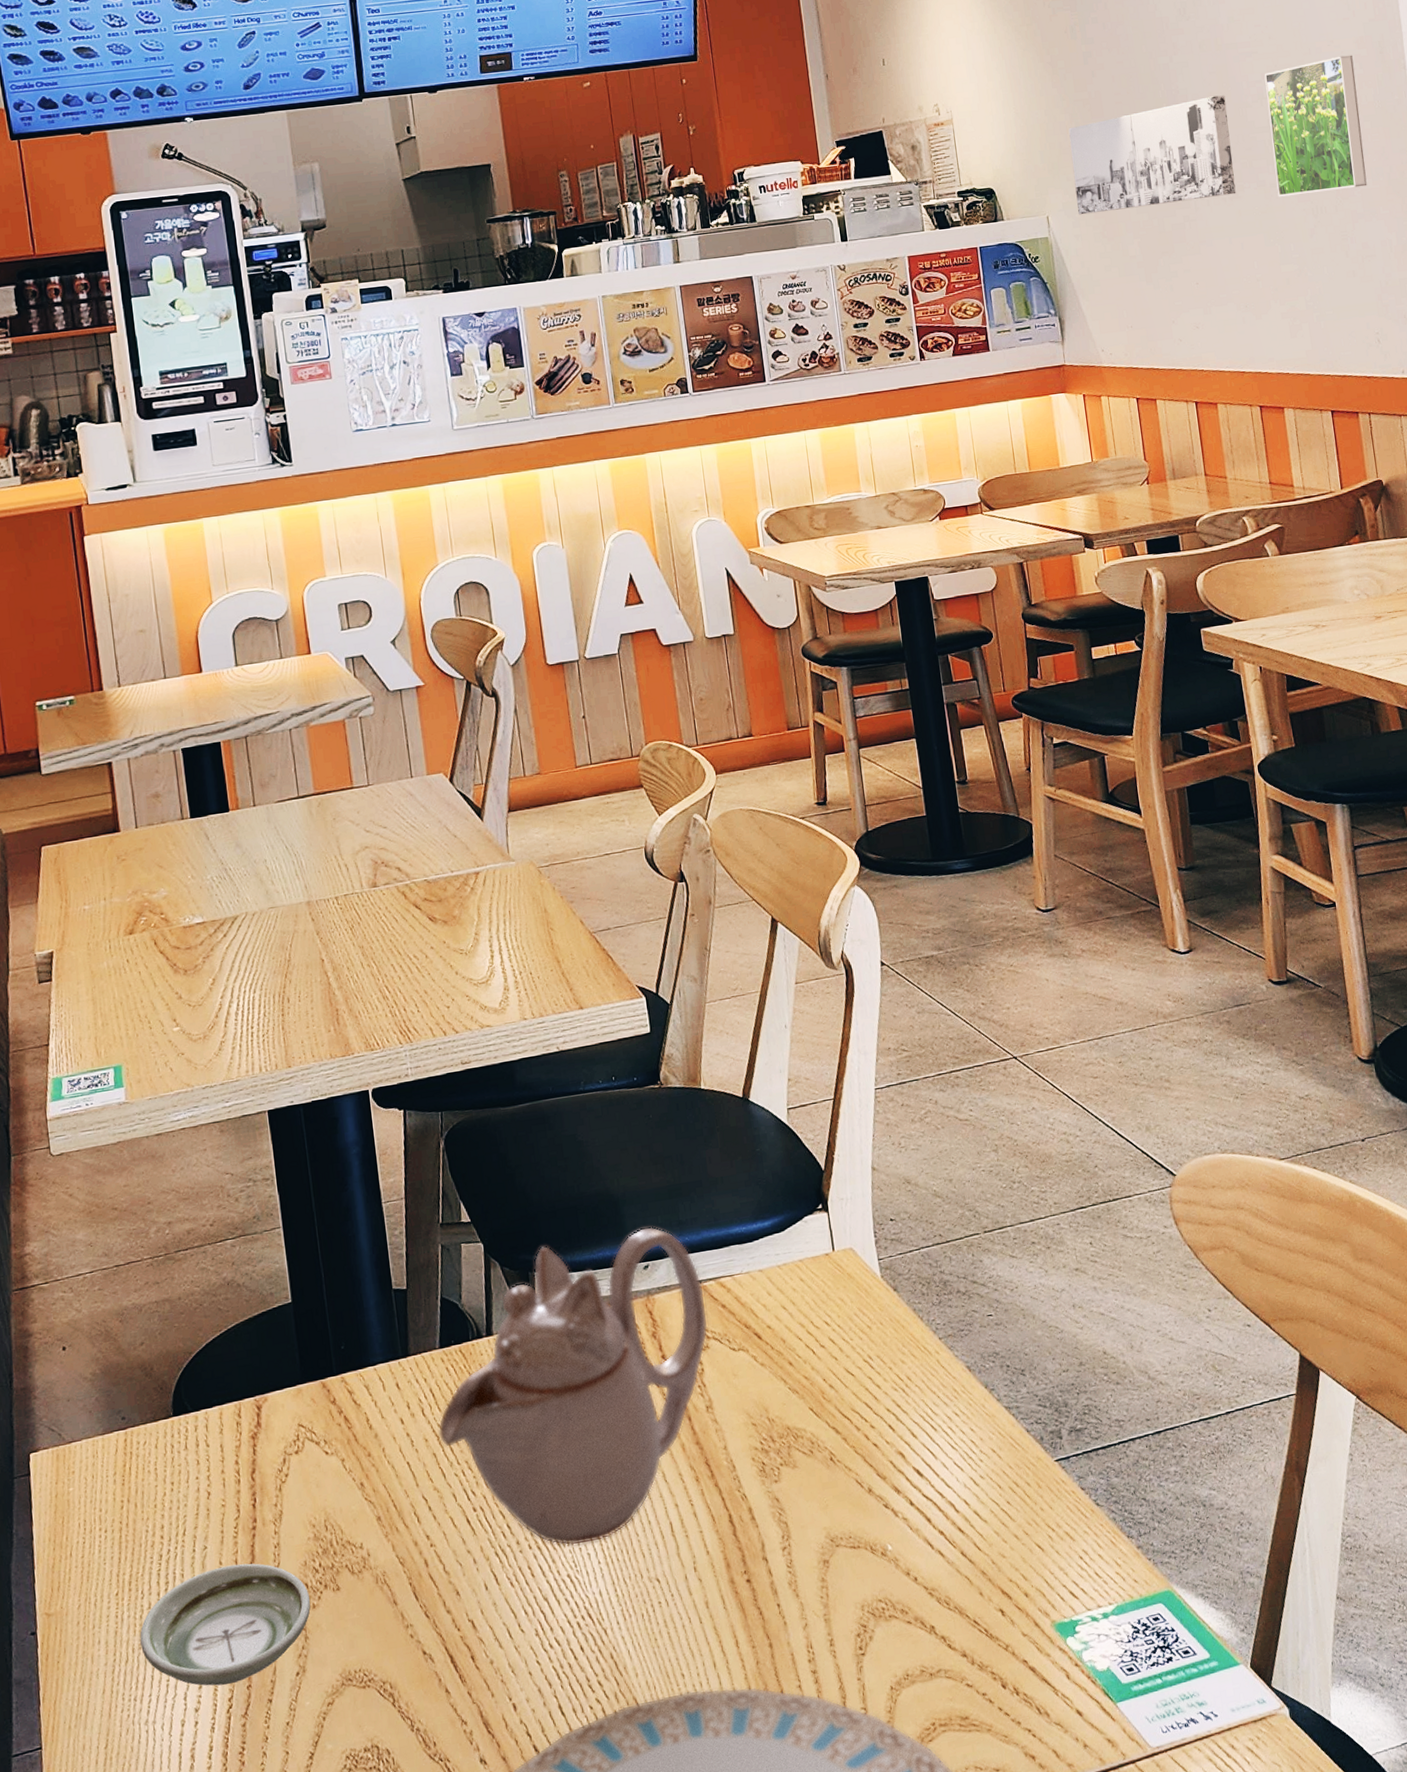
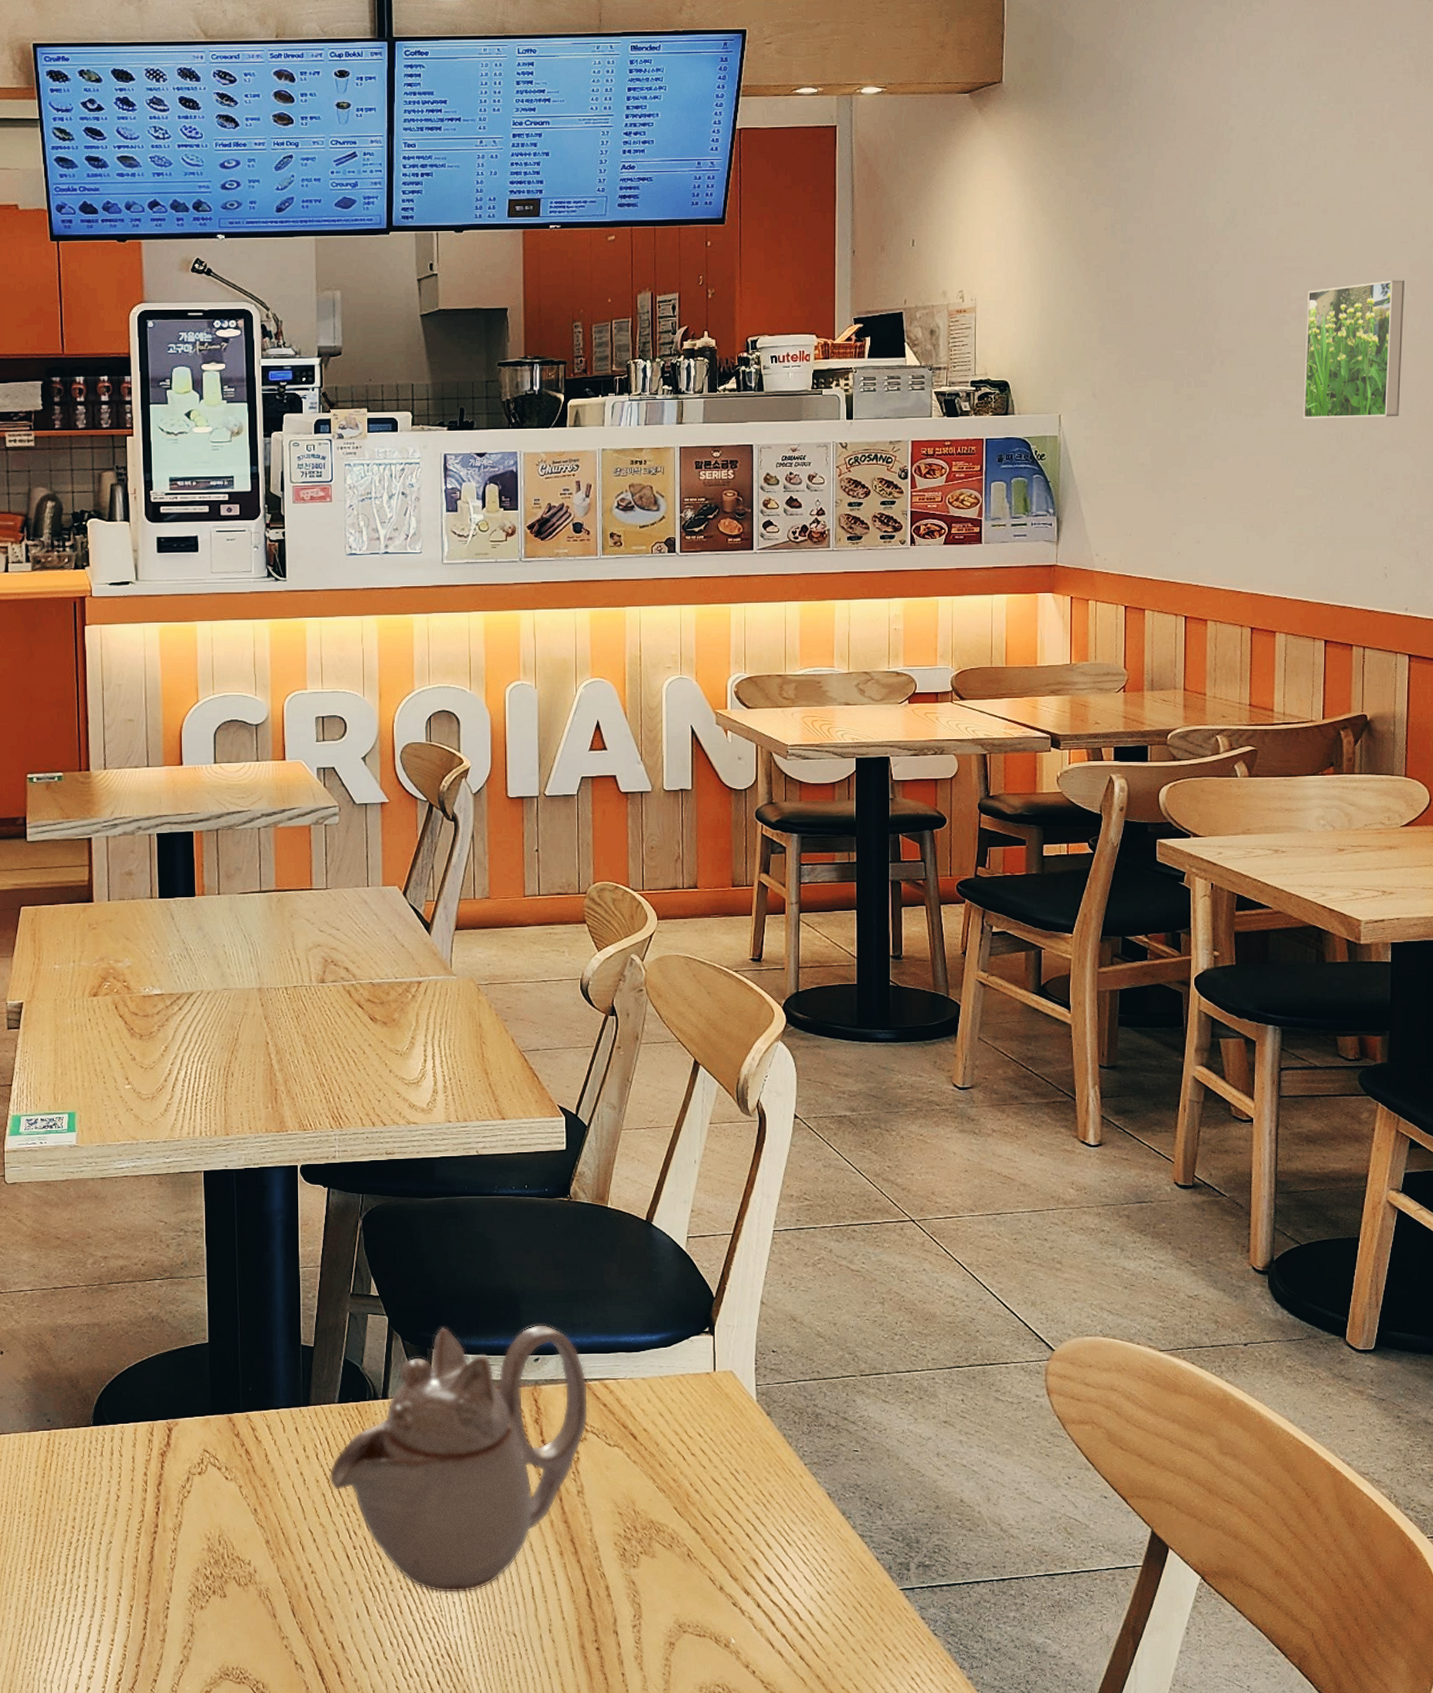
saucer: present [140,1563,311,1686] -> none [46,1560,199,1660]
wall art: present [1068,95,1236,215] -> none [1092,309,1263,417]

